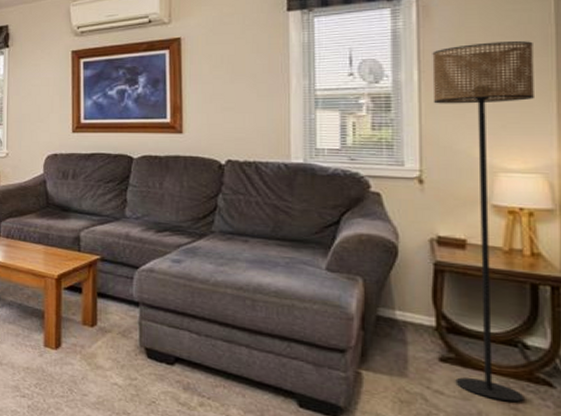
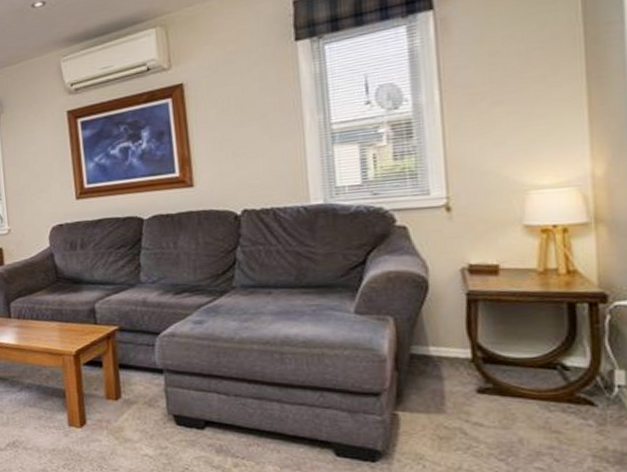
floor lamp: present [432,41,534,403] -> none [453,44,566,426]

